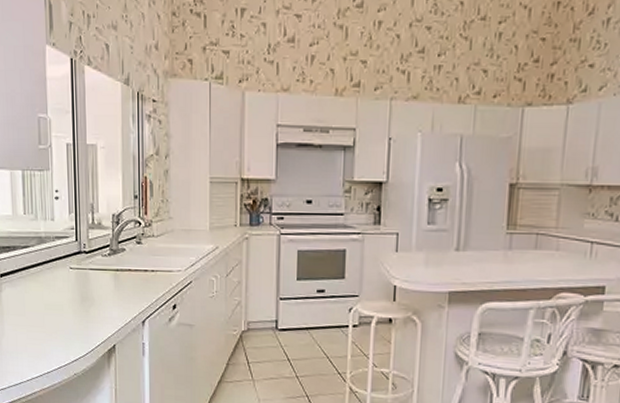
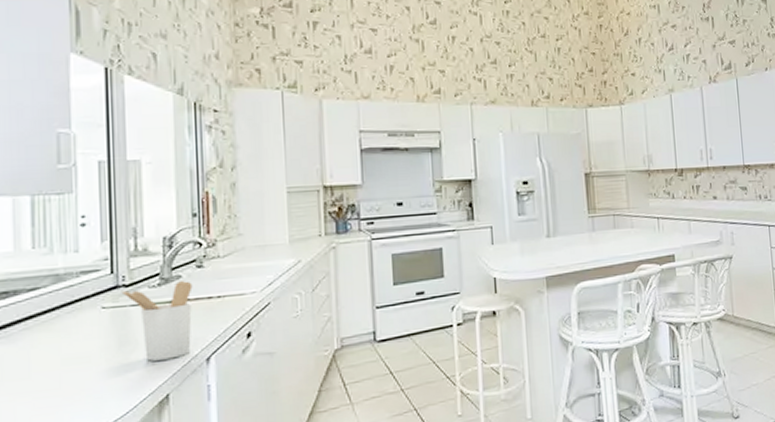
utensil holder: none [83,254,133,317] -> present [121,281,193,361]

